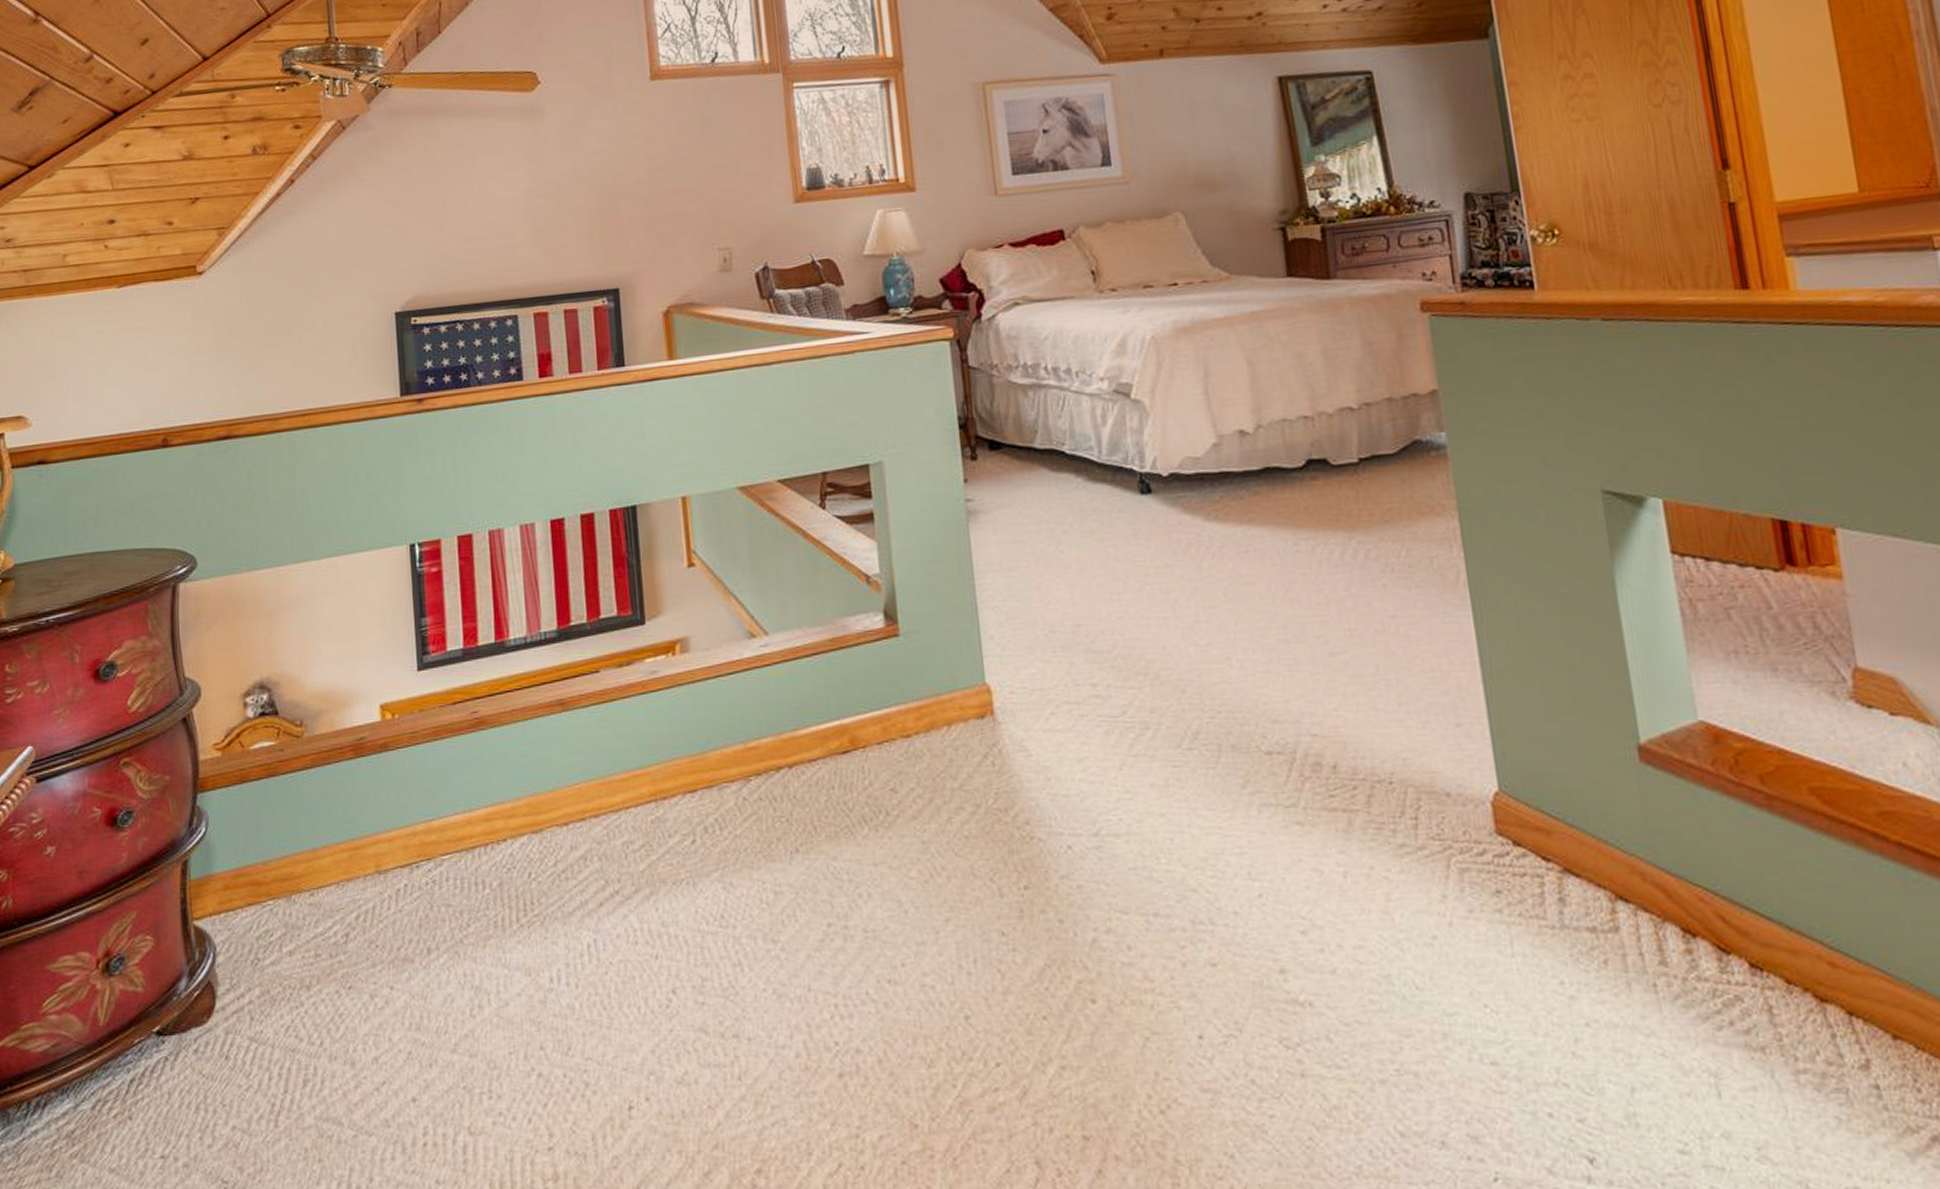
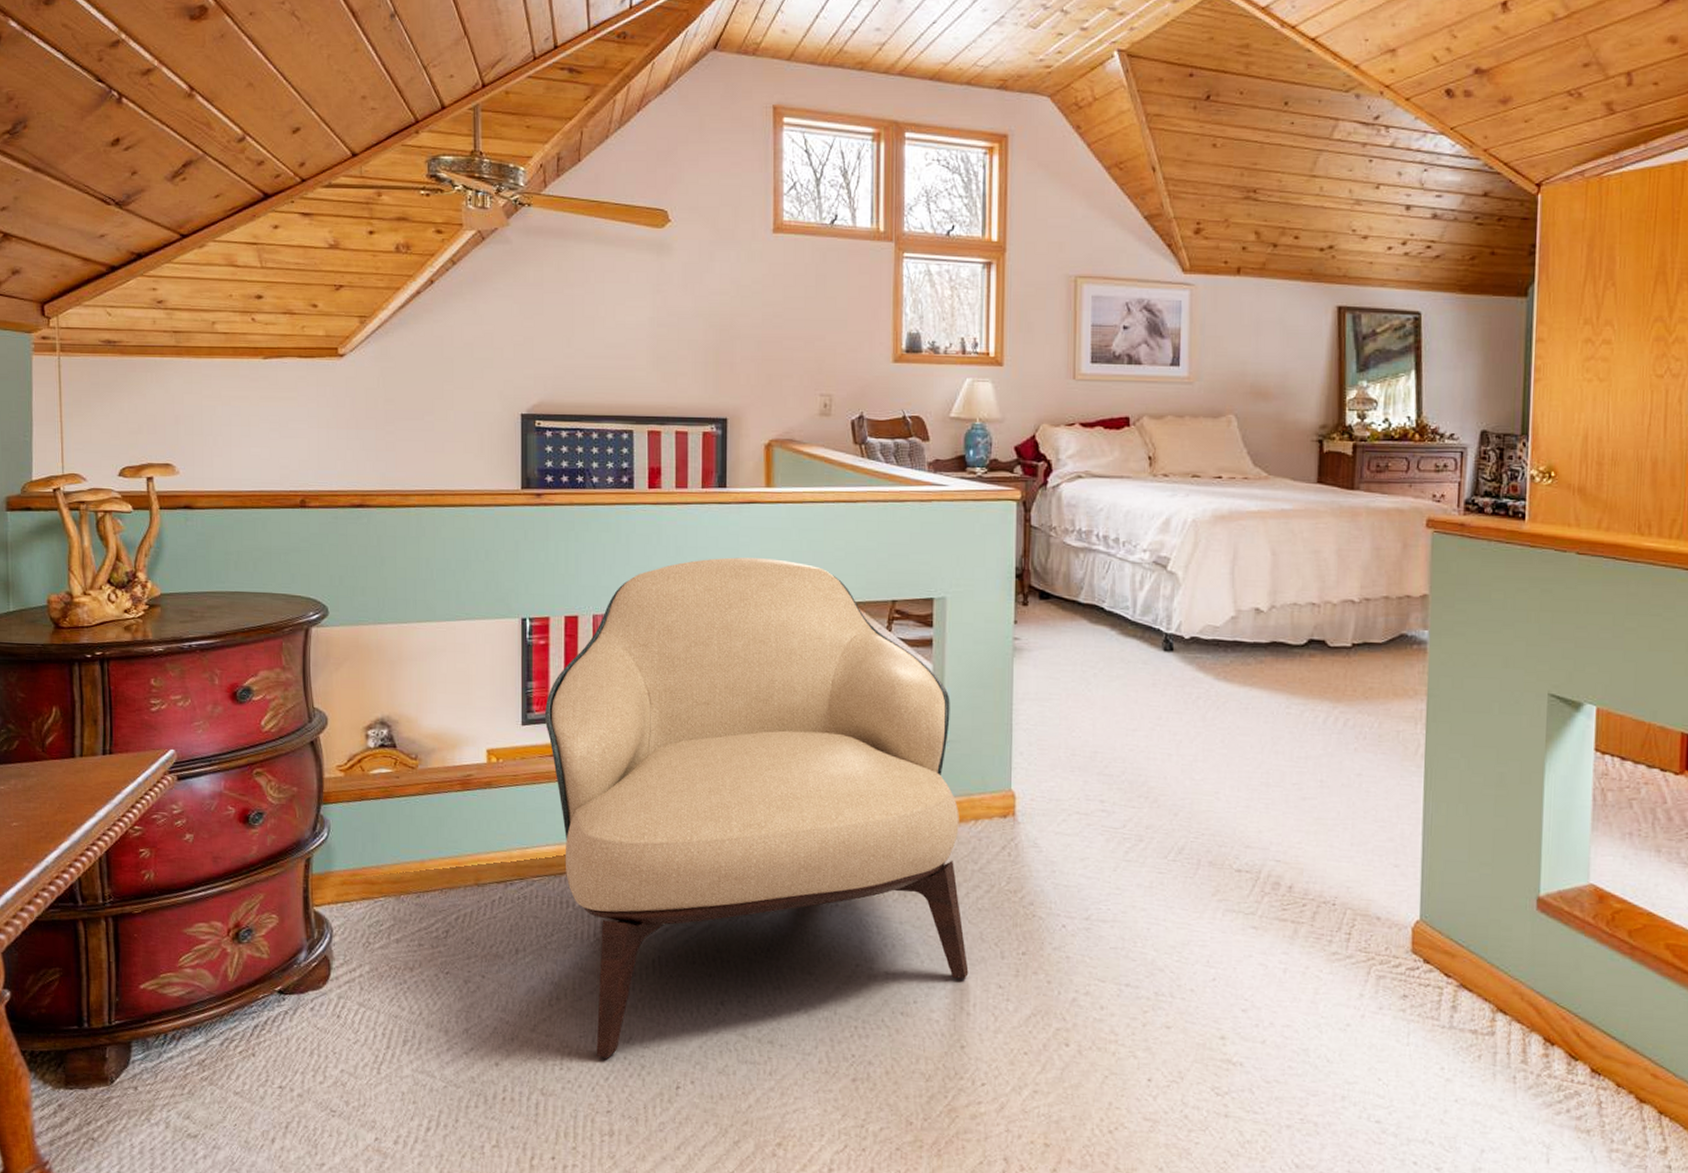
armchair: none [442,440,963,1078] -> present [545,557,969,1058]

